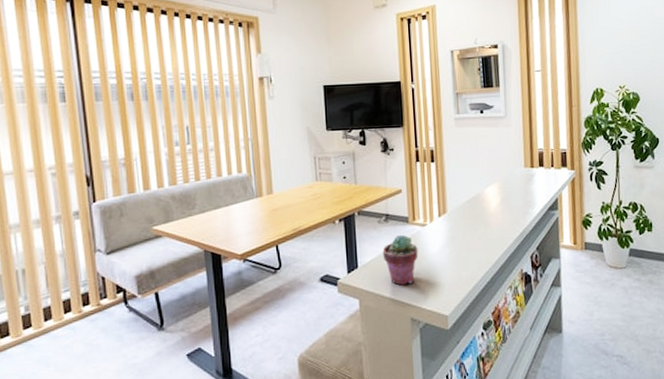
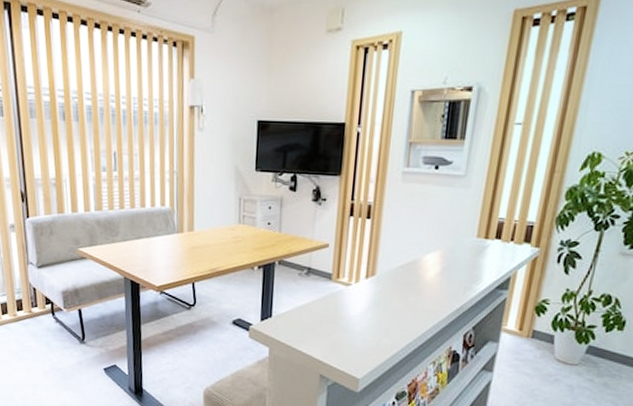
potted succulent: present [382,234,418,286] -> none [299,290,338,342]

